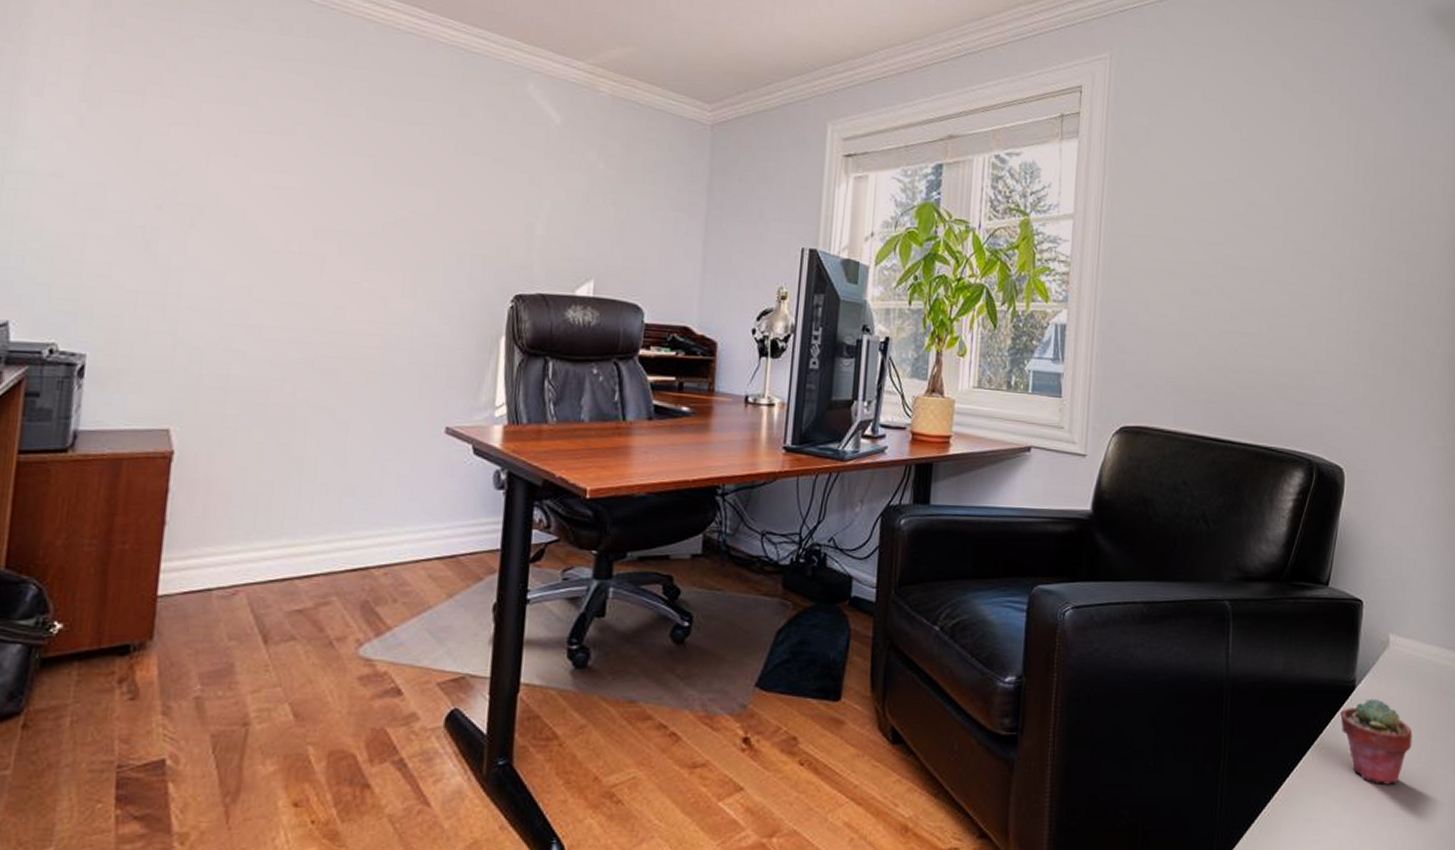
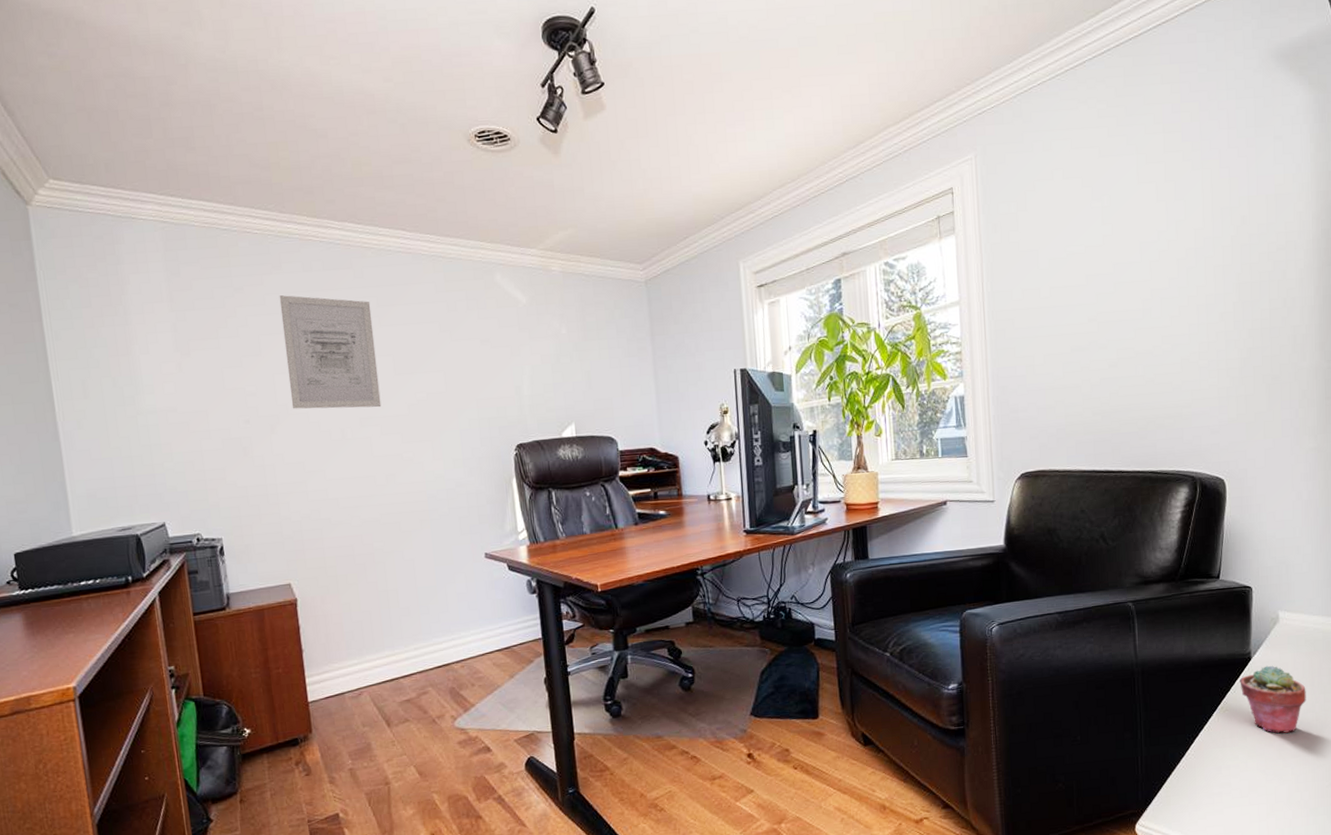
wall art: none [225,57,360,219] -> present [279,295,382,409]

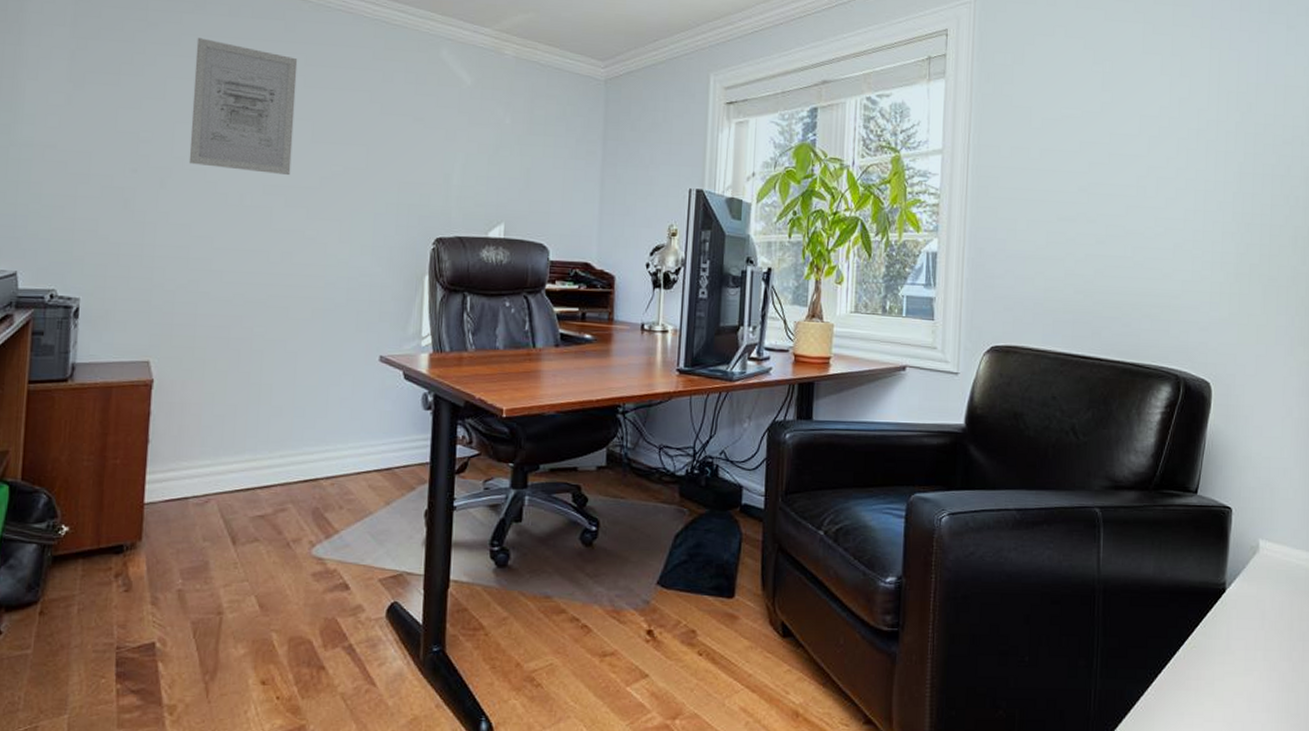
potted succulent: present [1239,665,1306,734] -> none [1211,600,1284,682]

